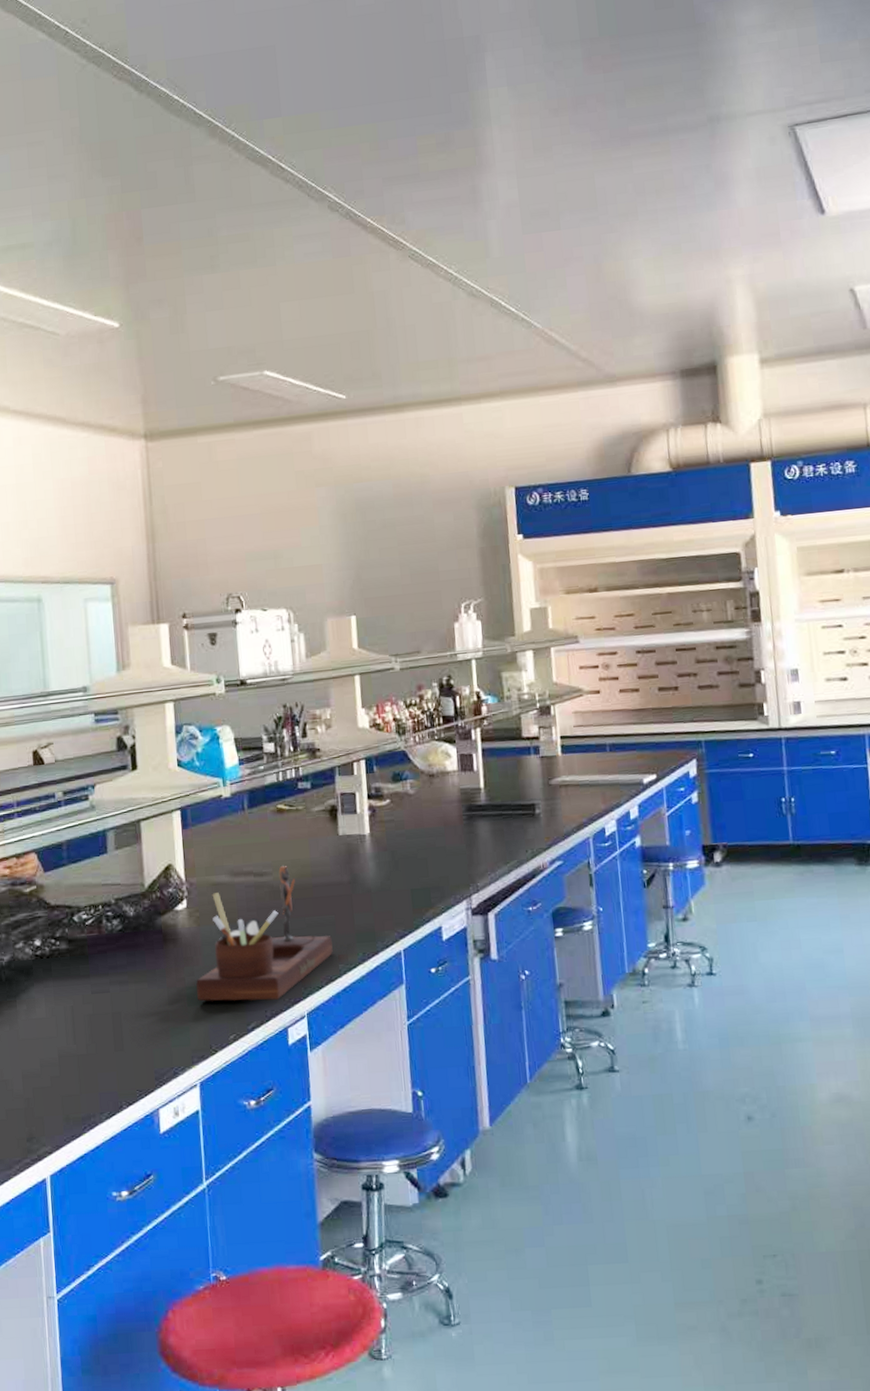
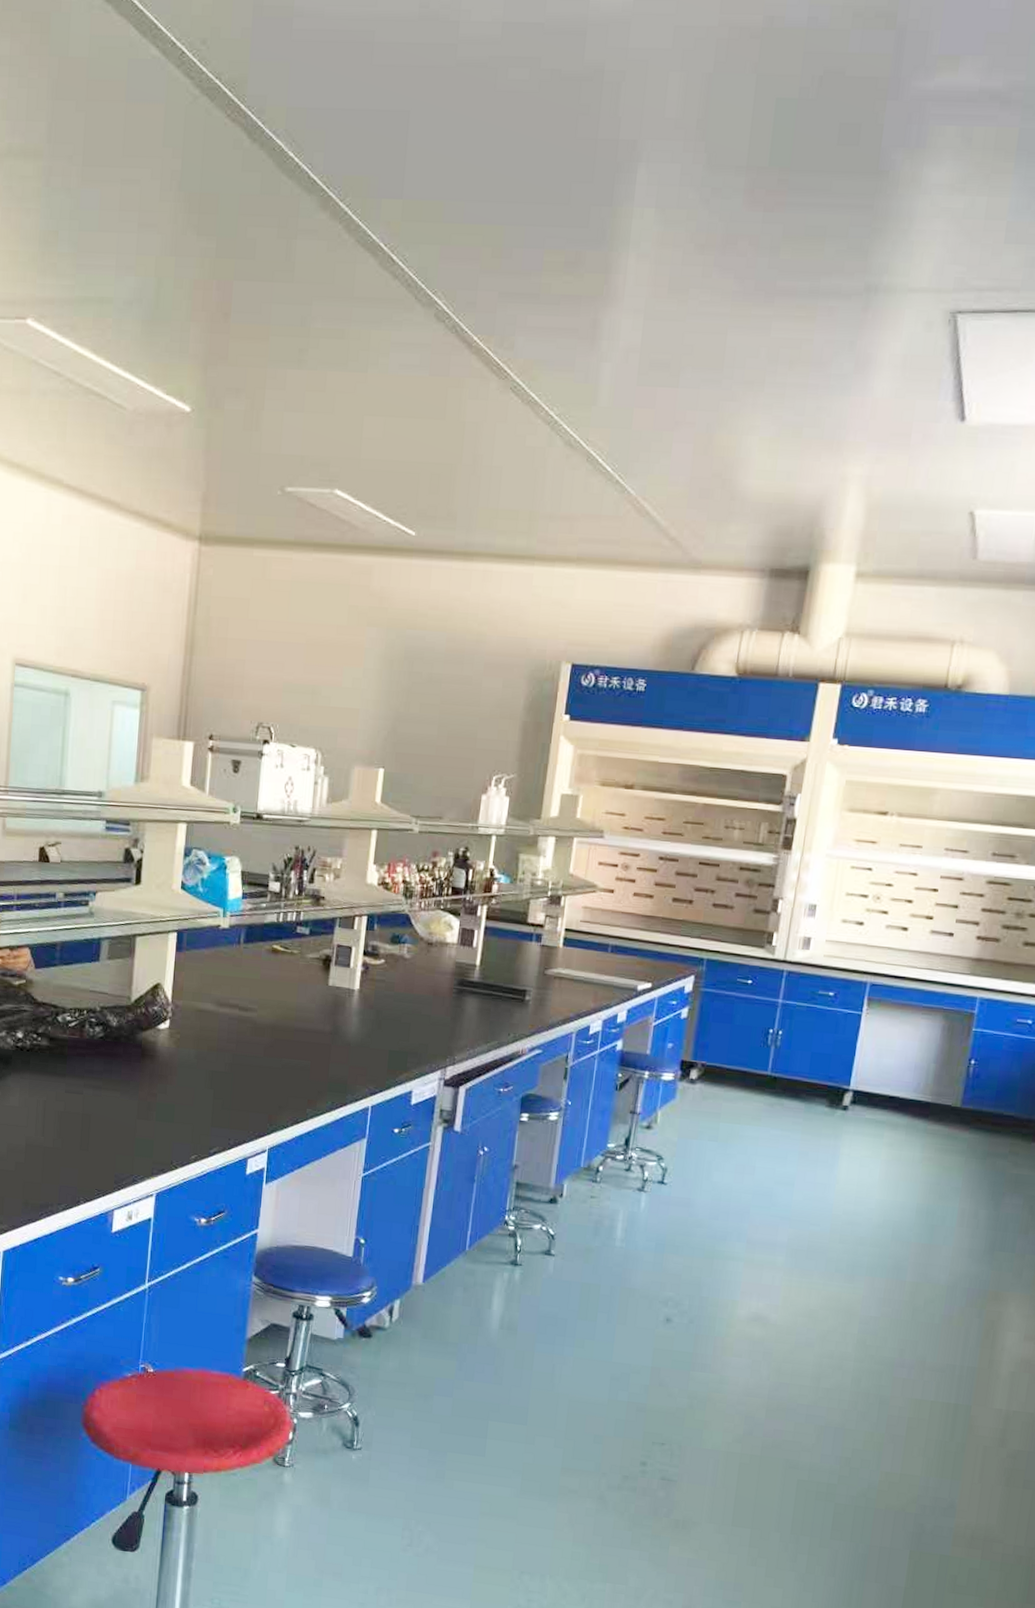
desk organizer: present [196,866,333,1002] -> none [166,1005,304,1131]

